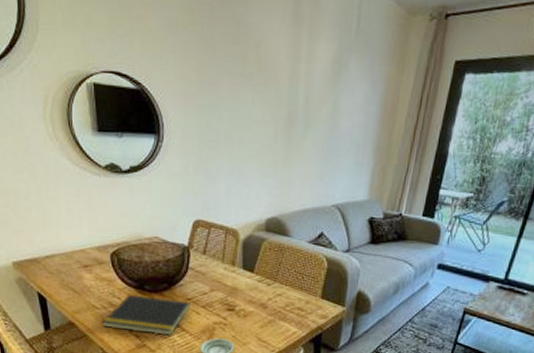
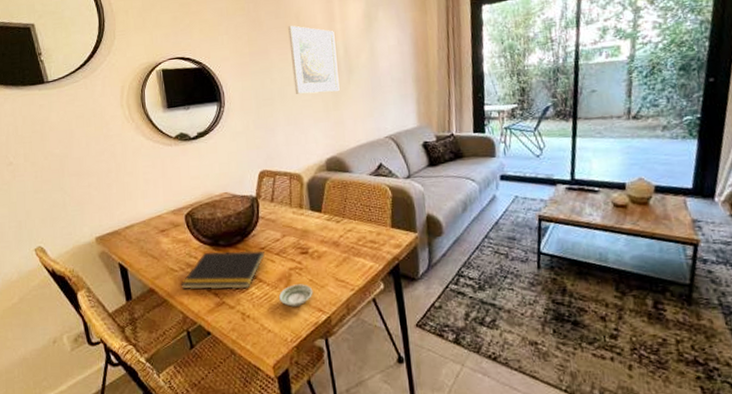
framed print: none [243,55,297,147] -> present [288,25,340,95]

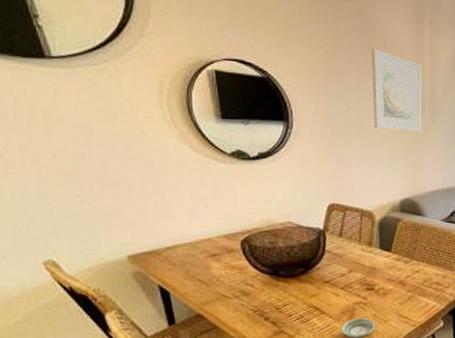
notepad: present [181,250,265,290] -> none [234,281,329,320]

